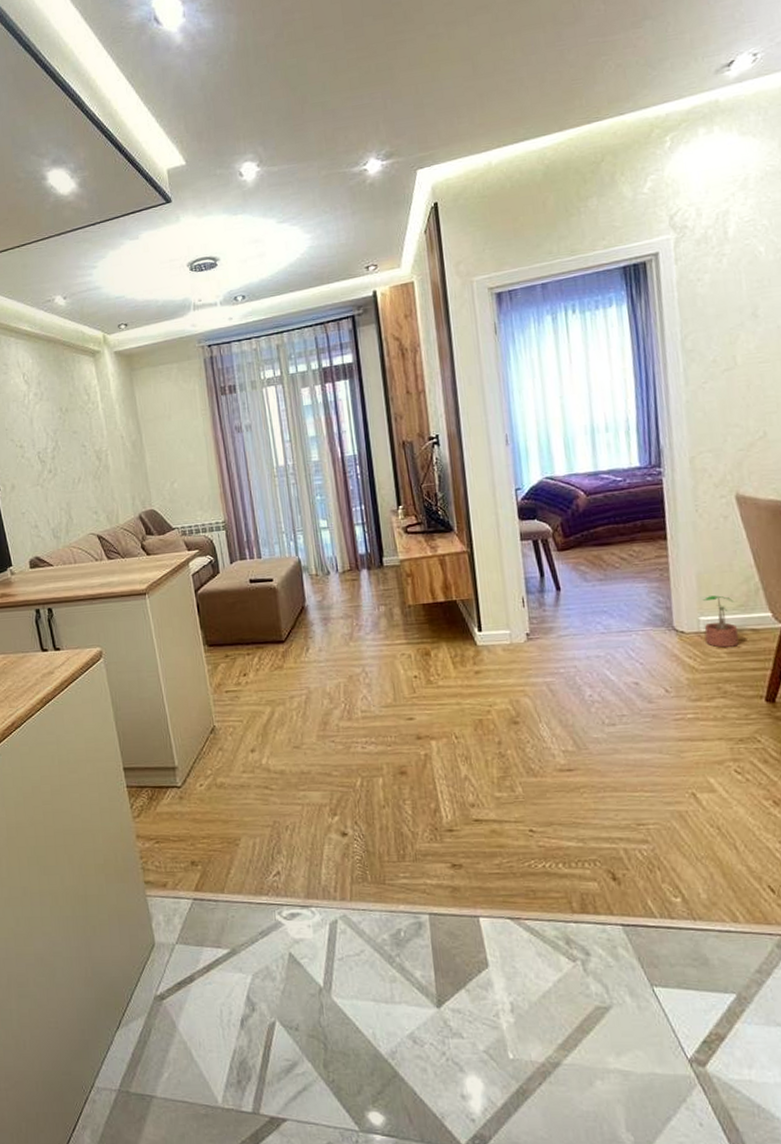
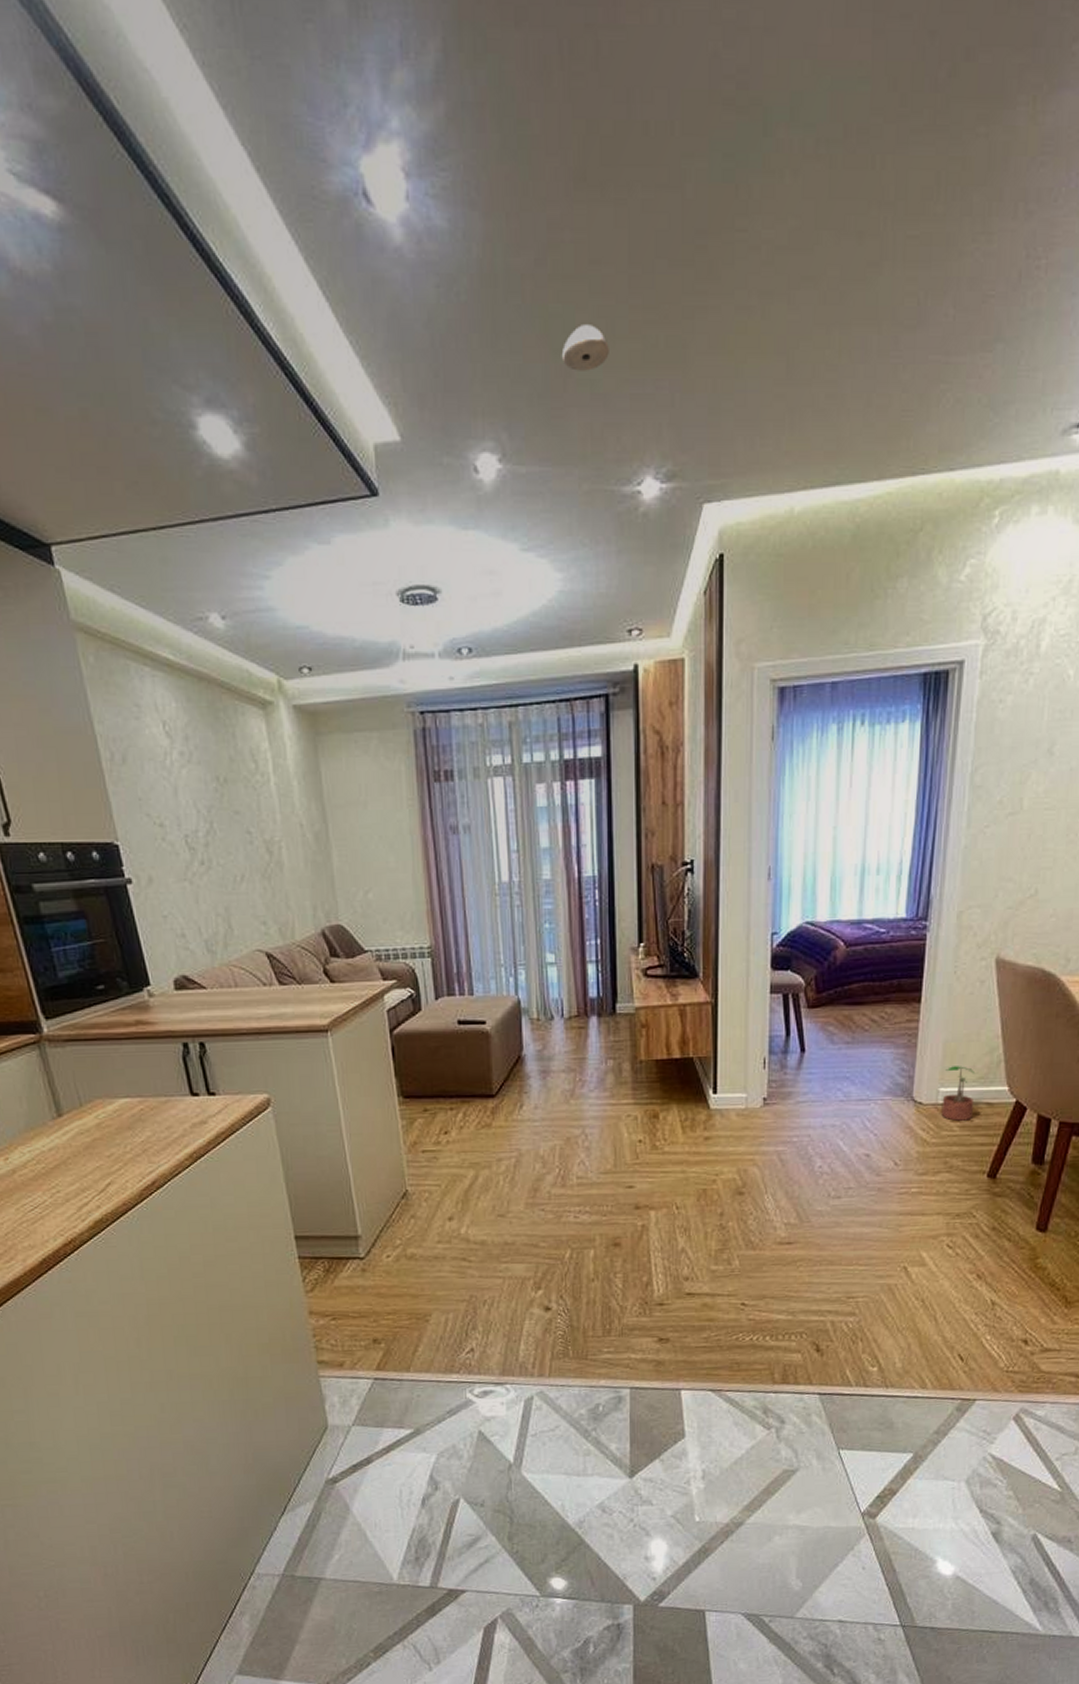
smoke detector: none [298,67,334,99] -> present [561,325,609,371]

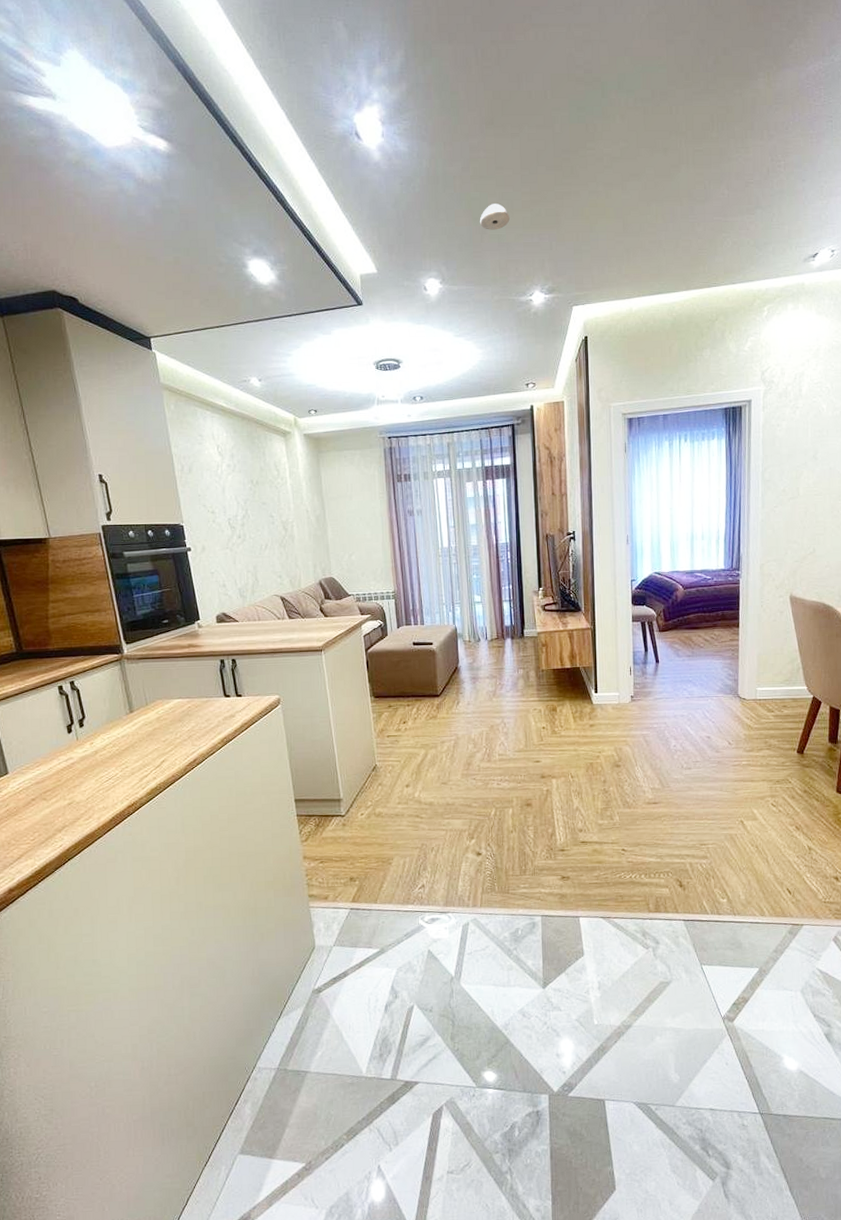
potted plant: present [941,1066,976,1121] -> none [759,672,783,712]

